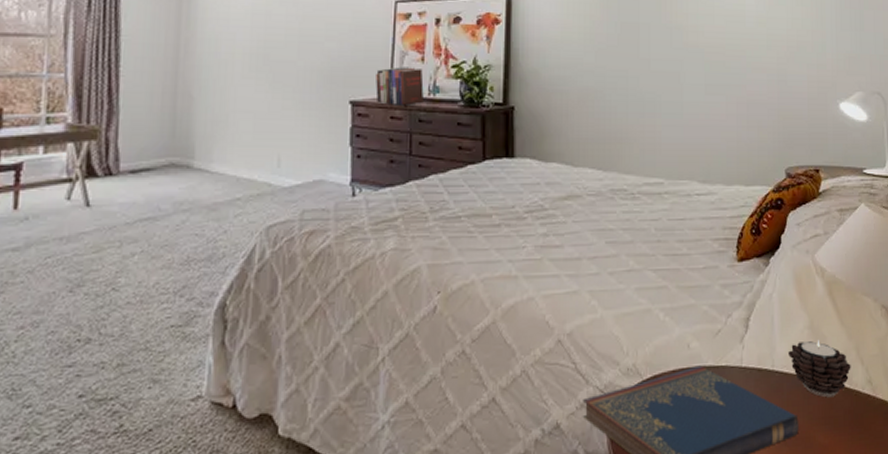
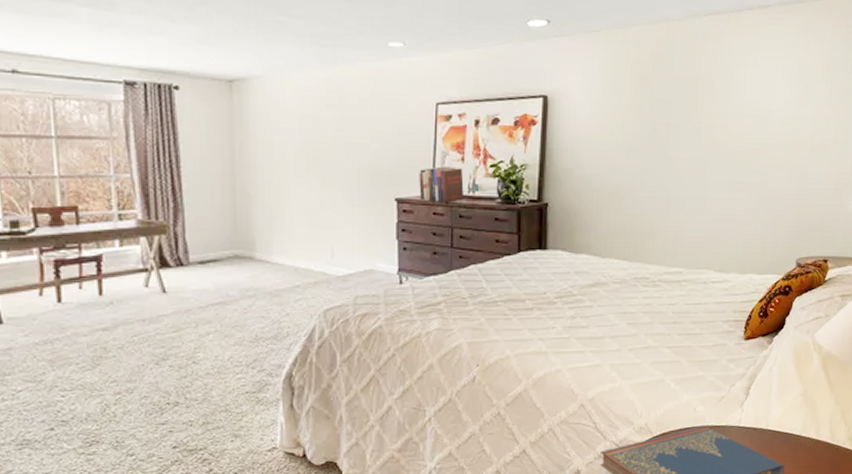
candle: present [787,339,851,398] -> none [781,405,836,451]

